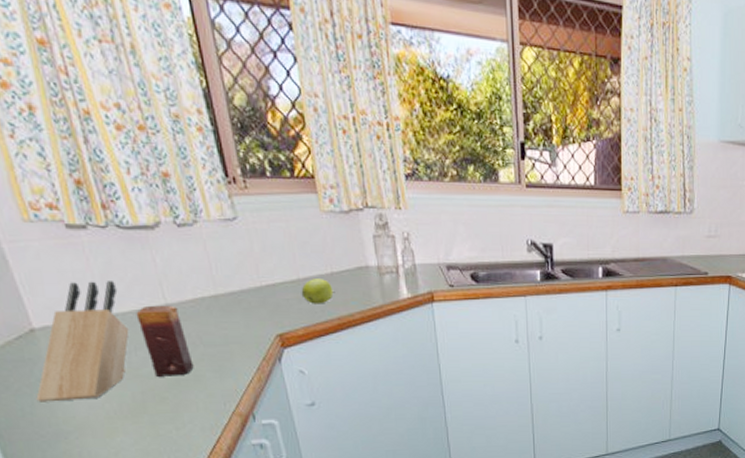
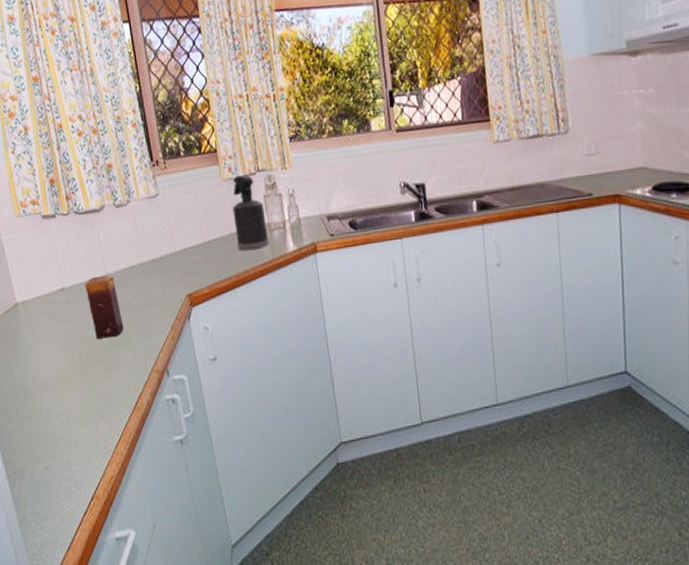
knife block: present [36,281,129,402] -> none [15,258,80,366]
apple: present [301,279,334,304] -> none [206,240,232,264]
spray bottle: none [335,209,379,293] -> present [233,174,269,251]

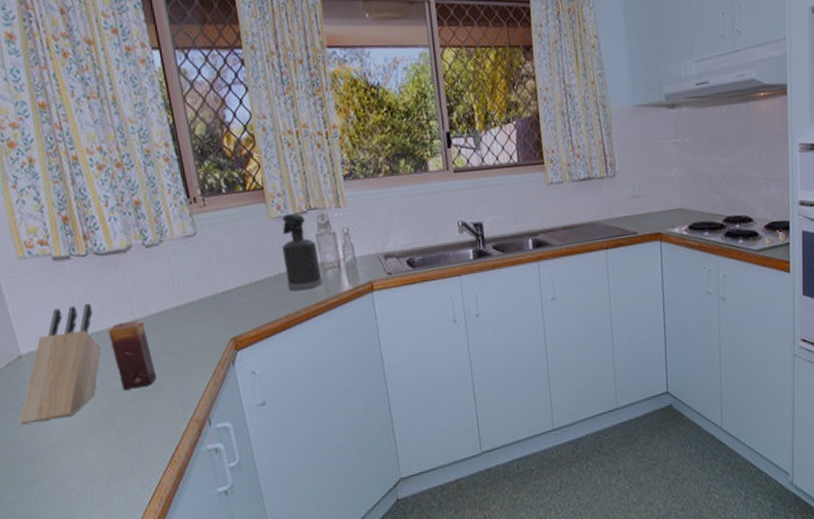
knife block: none [15,258,80,366] -> present [19,304,102,425]

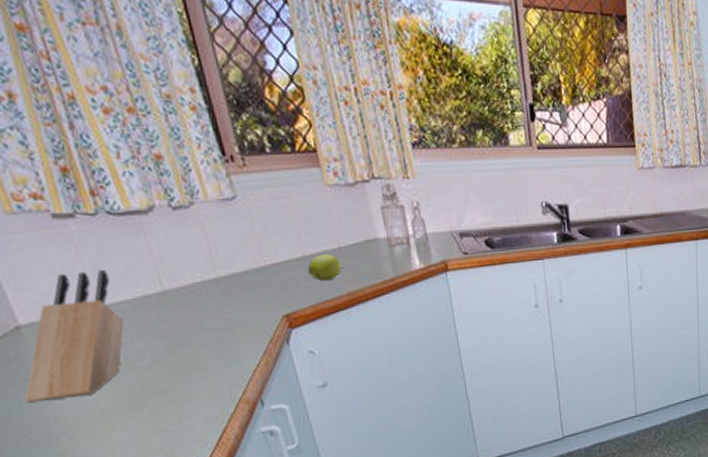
candle: present [108,320,157,390] -> none [131,292,196,368]
apple: none [252,280,282,306] -> present [307,254,342,281]
spray bottle: present [282,213,323,292] -> none [340,181,390,268]

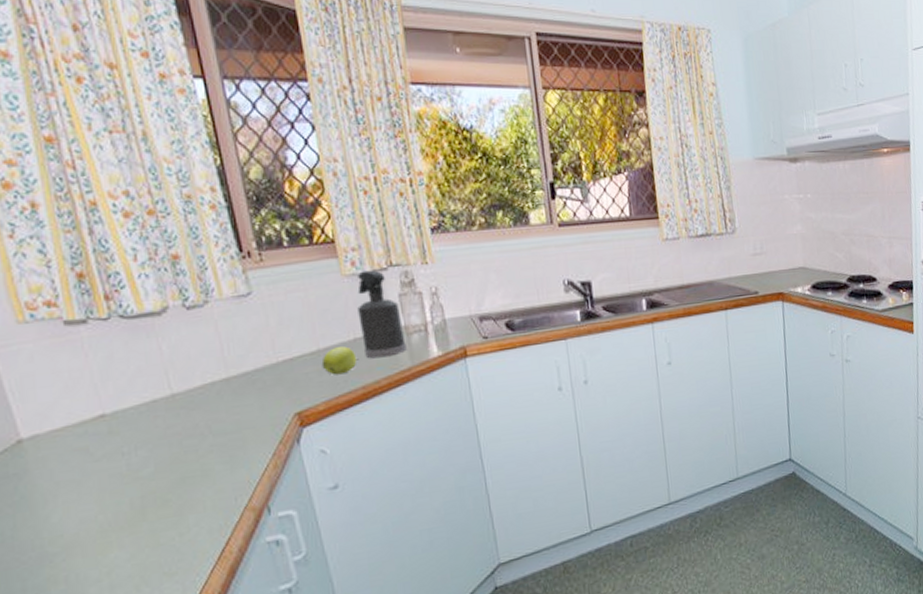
knife block: present [24,270,125,403] -> none [19,376,130,523]
spray bottle: none [340,181,390,268] -> present [357,270,407,359]

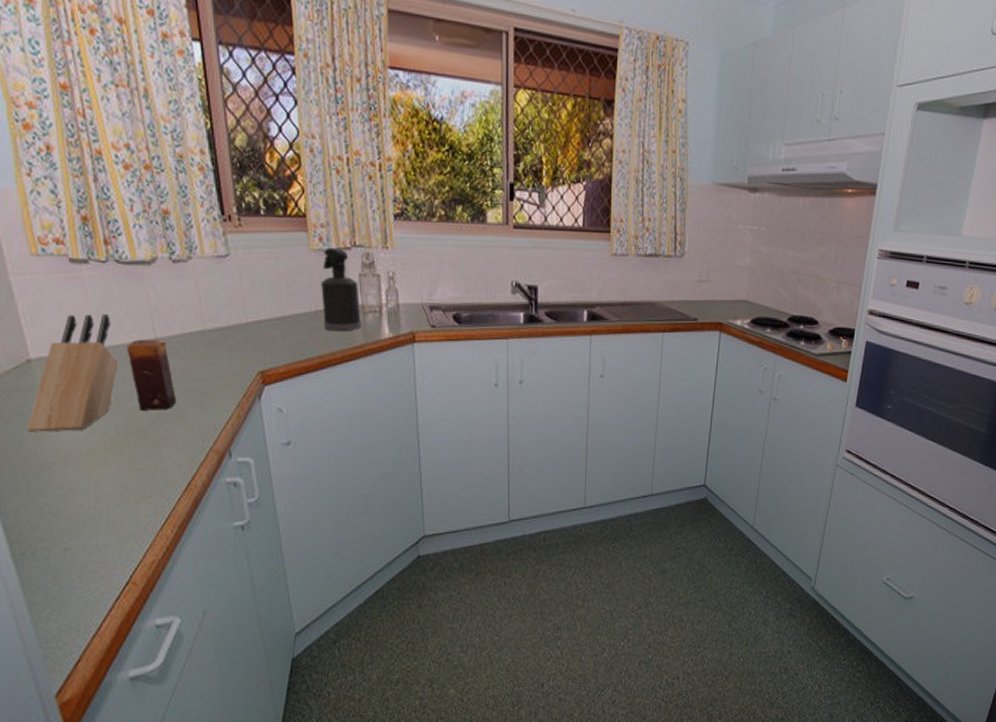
knife block: none [19,376,130,523] -> present [26,314,119,432]
candle: none [138,395,201,477] -> present [126,339,177,411]
apple: present [321,346,357,375] -> none [285,316,317,342]

